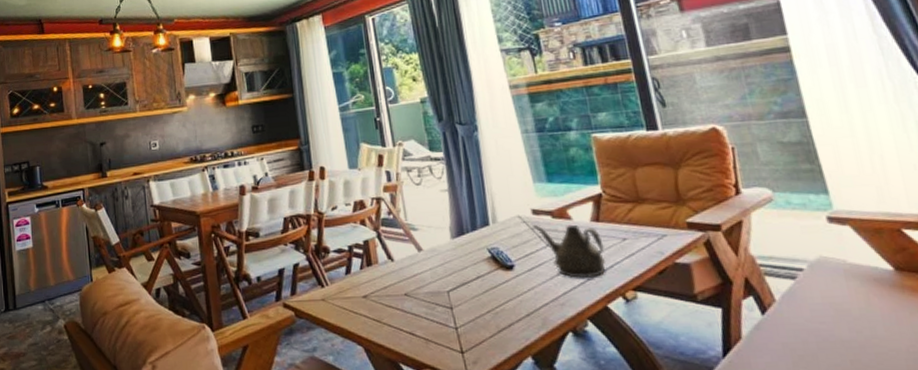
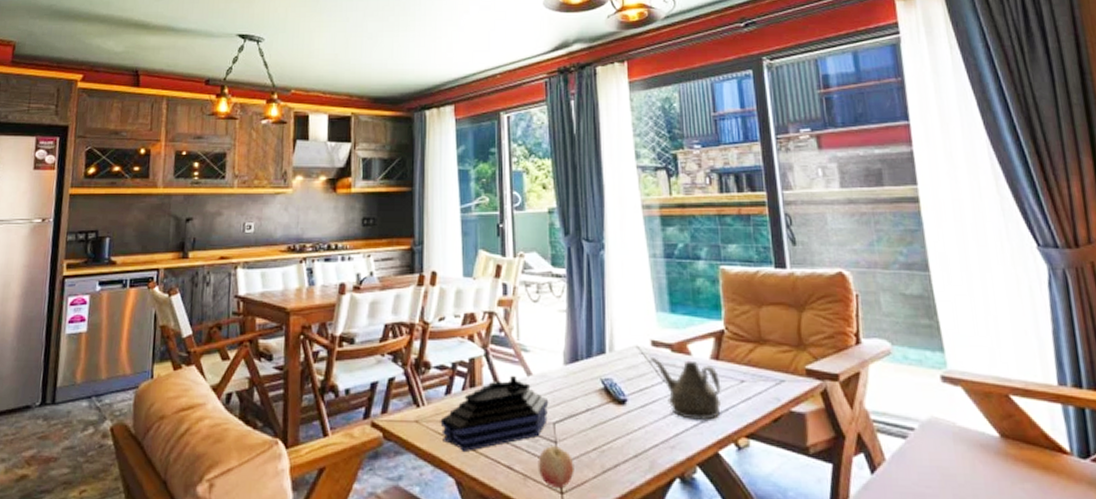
tray: none [344,252,442,324] -> present [440,375,549,453]
fruit: none [437,312,472,348] -> present [538,446,574,488]

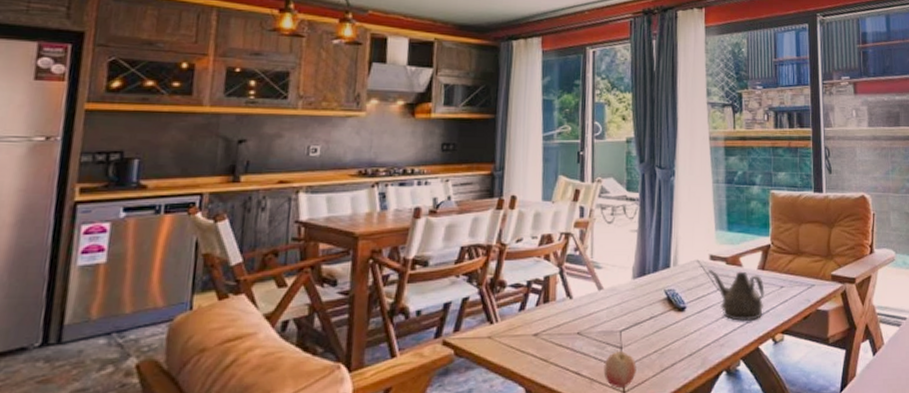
tray: present [440,375,549,453] -> none [513,290,617,363]

